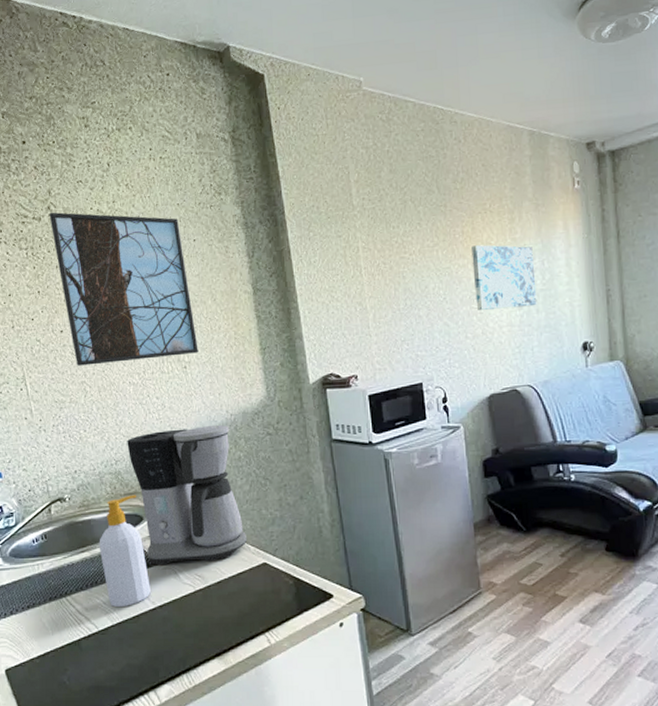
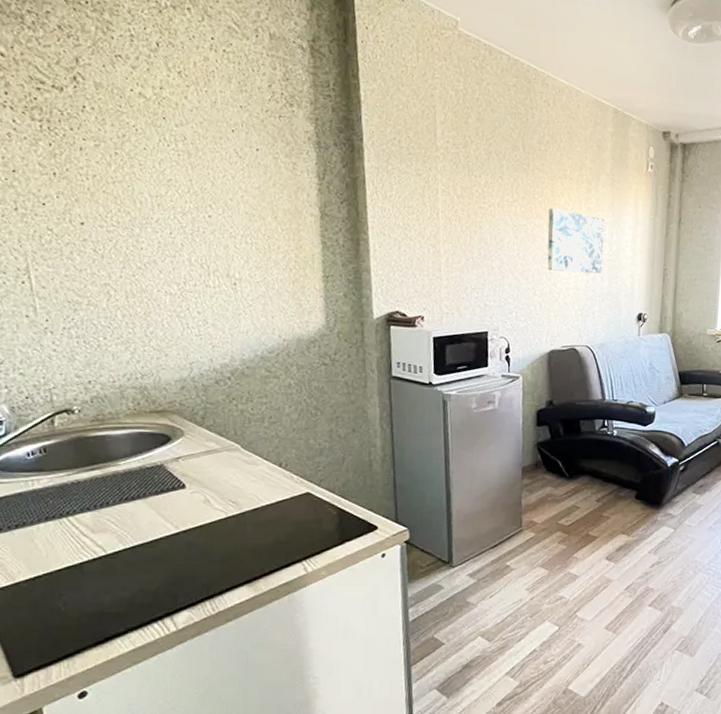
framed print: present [49,212,199,366] -> none [75,84,252,271]
soap bottle: present [99,495,151,607] -> none [113,413,174,530]
coffee maker: present [127,425,248,566] -> none [157,348,291,489]

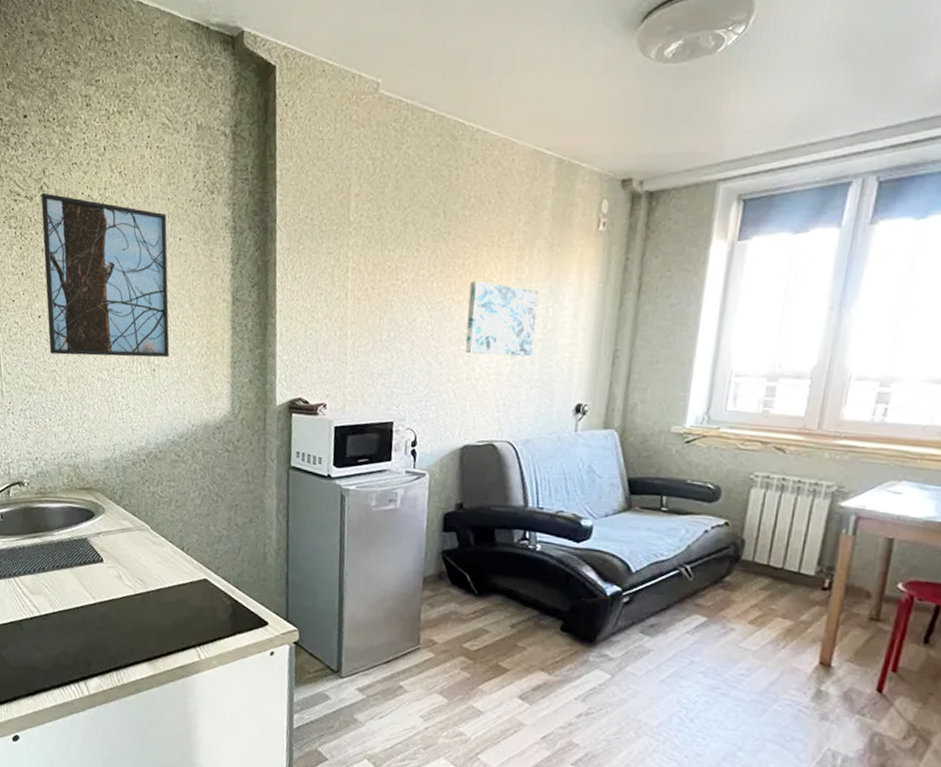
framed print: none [75,84,252,271] -> present [41,192,170,358]

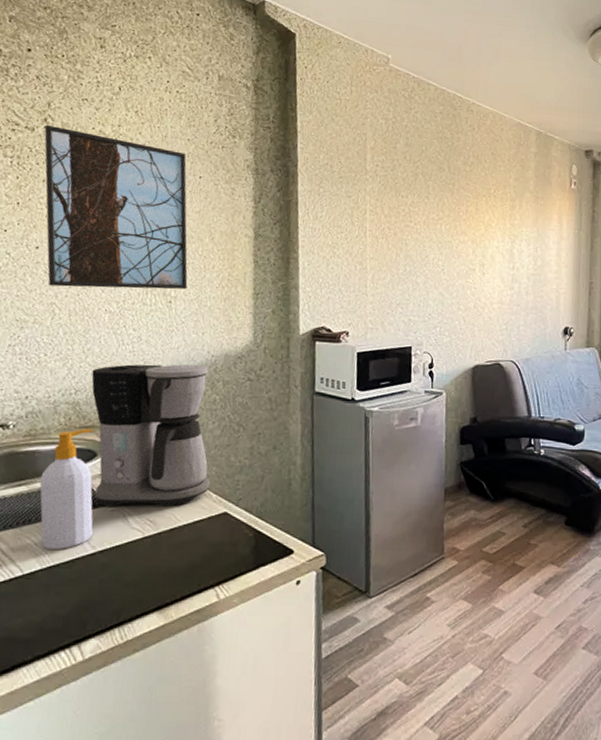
soap bottle: none [50,489,93,597] -> present [39,428,94,549]
coffee maker: none [88,431,192,568] -> present [91,364,211,507]
wall art: present [464,281,538,357] -> none [471,225,528,288]

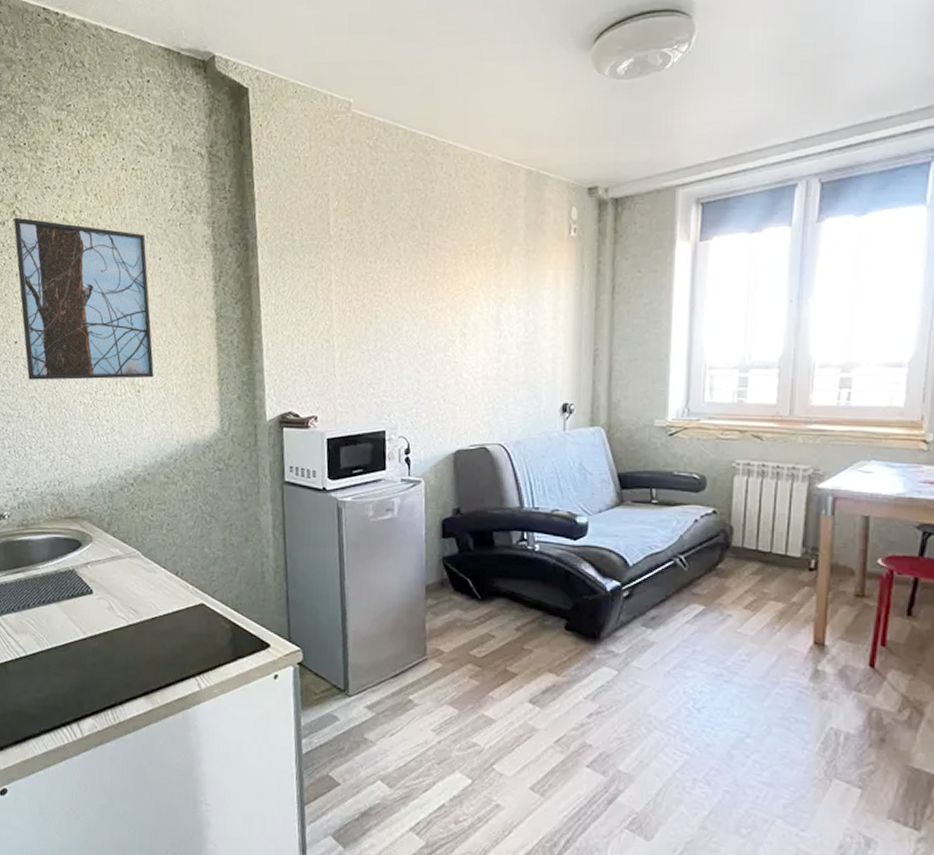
soap bottle: present [39,428,94,549] -> none [34,518,83,633]
coffee maker: present [91,364,211,507] -> none [72,455,187,596]

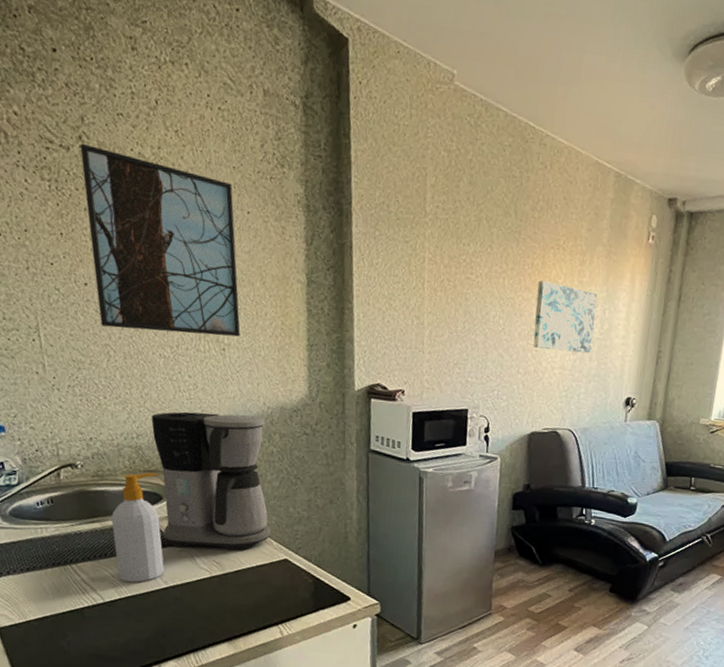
soap bottle: none [34,518,83,633] -> present [111,472,164,582]
coffee maker: none [72,455,187,596] -> present [151,411,271,551]
wall art: none [451,289,518,360] -> present [532,280,597,354]

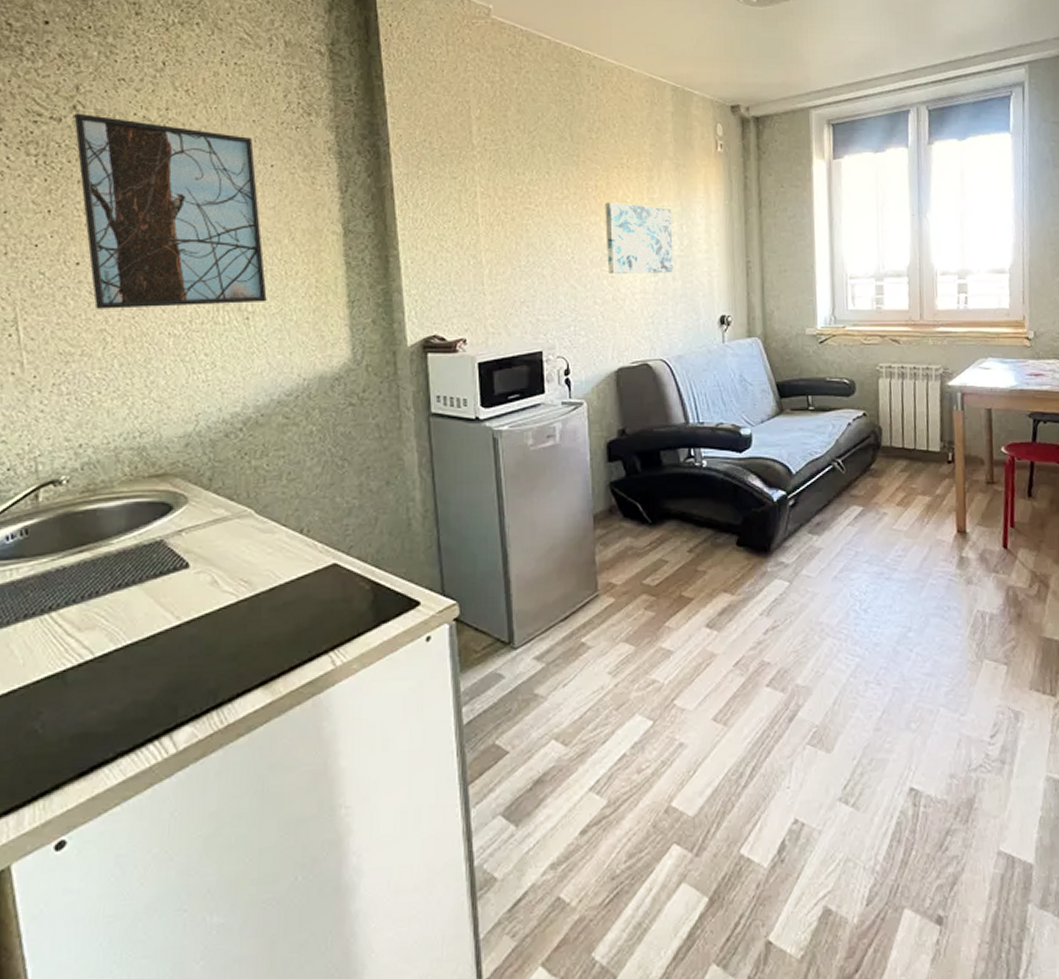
soap bottle: present [111,472,164,582] -> none [105,477,176,624]
coffee maker: present [151,411,271,551] -> none [158,392,314,569]

